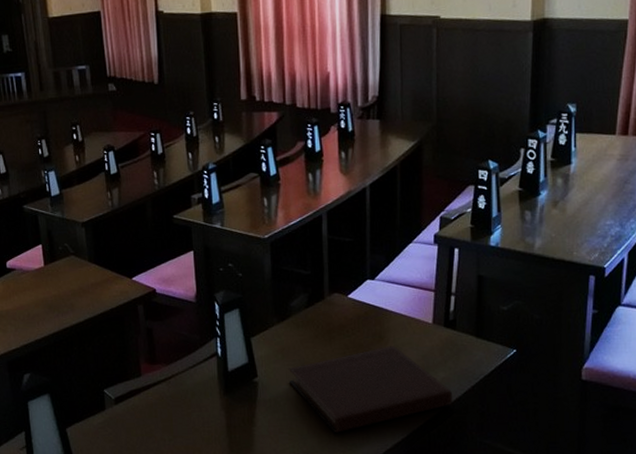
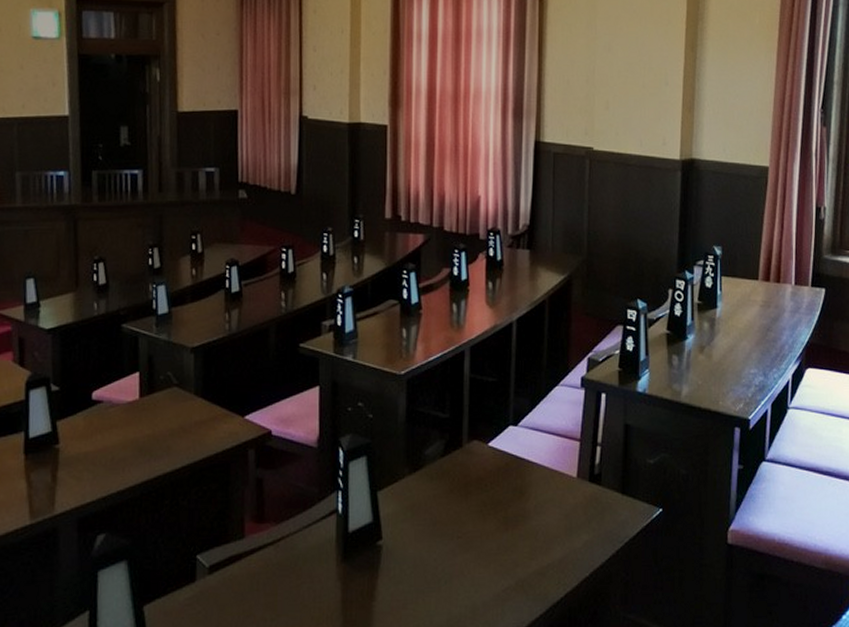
notebook: present [289,345,452,433] -> none [418,502,595,608]

